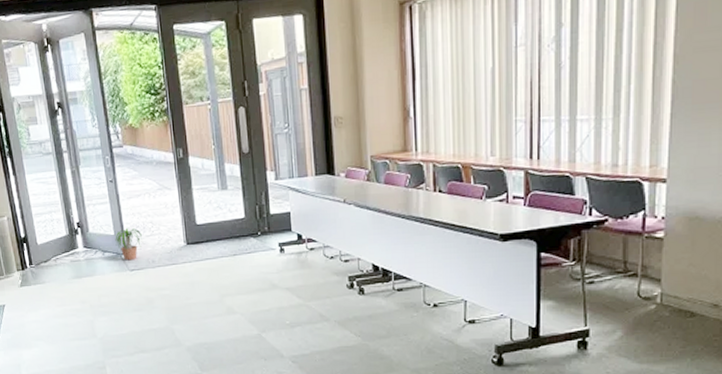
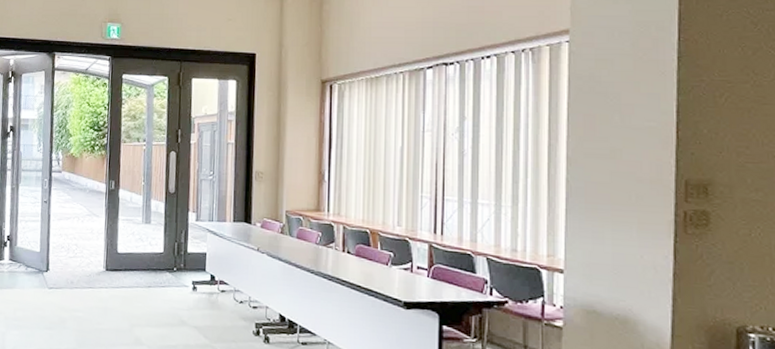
potted plant: present [115,227,144,261] -> none [39,246,66,279]

